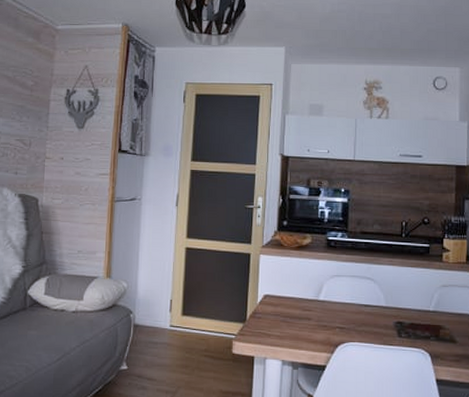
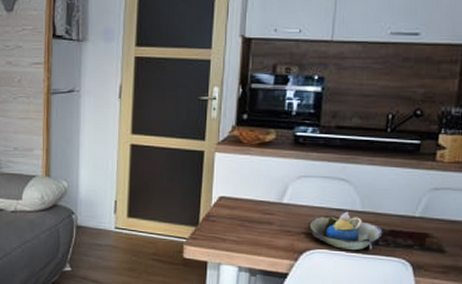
decorative bowl: none [341,307,404,343] -> present [307,211,383,251]

